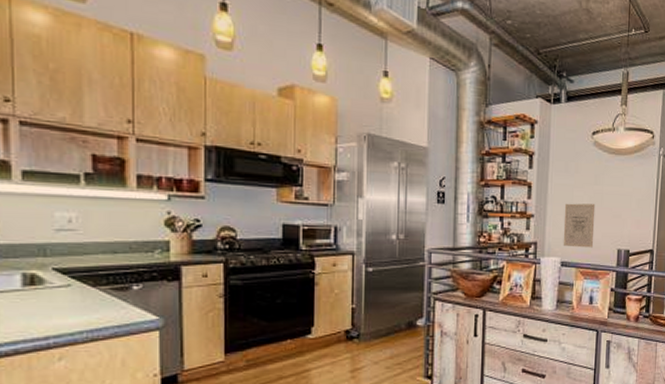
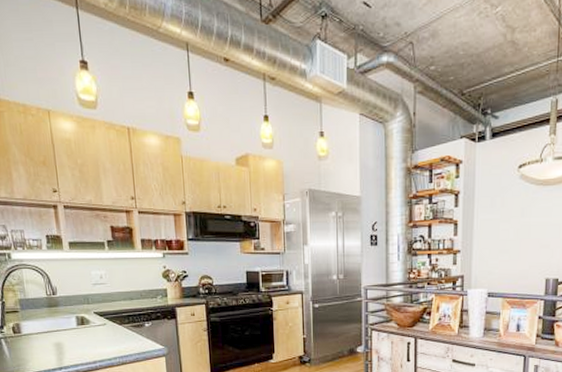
wall art: present [563,203,596,248] -> none [489,236,522,279]

